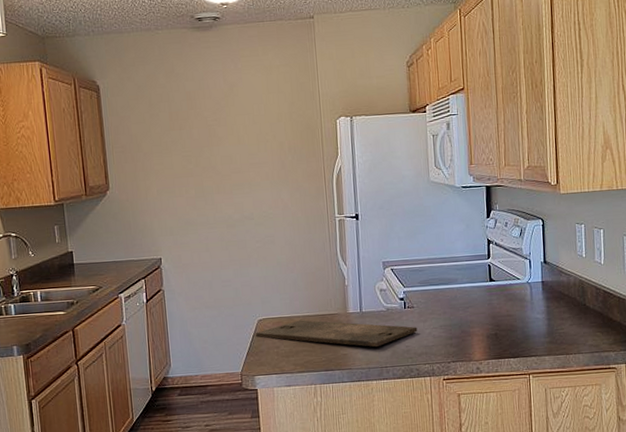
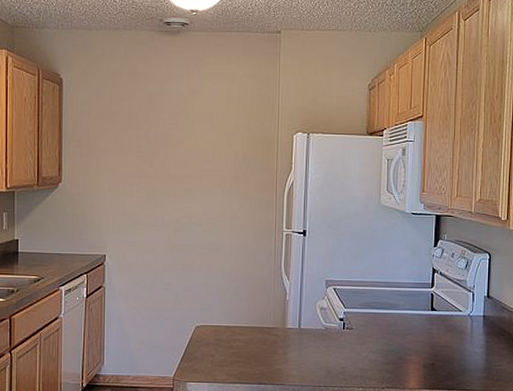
cutting board: present [256,319,418,348] -> none [192,330,354,366]

